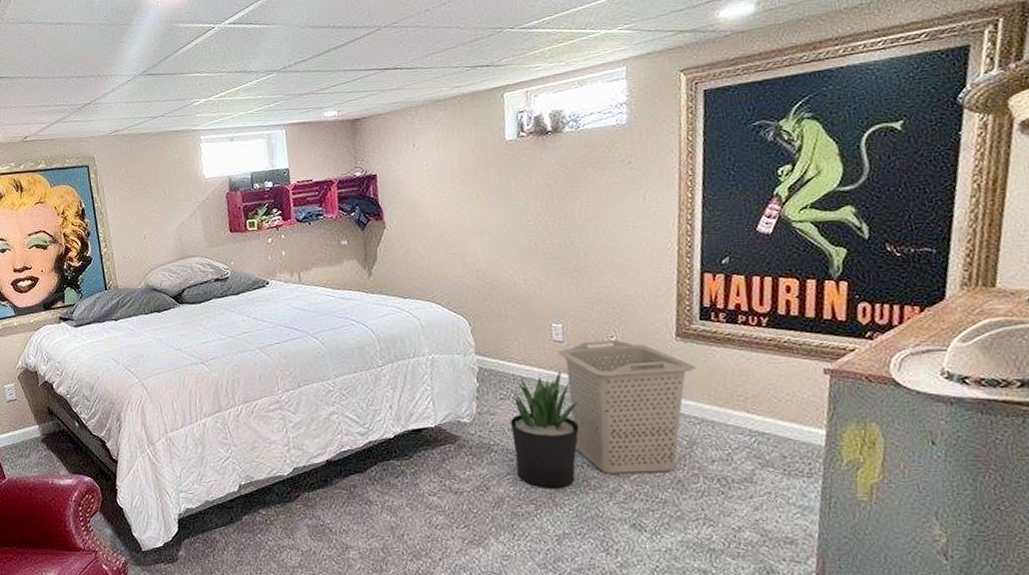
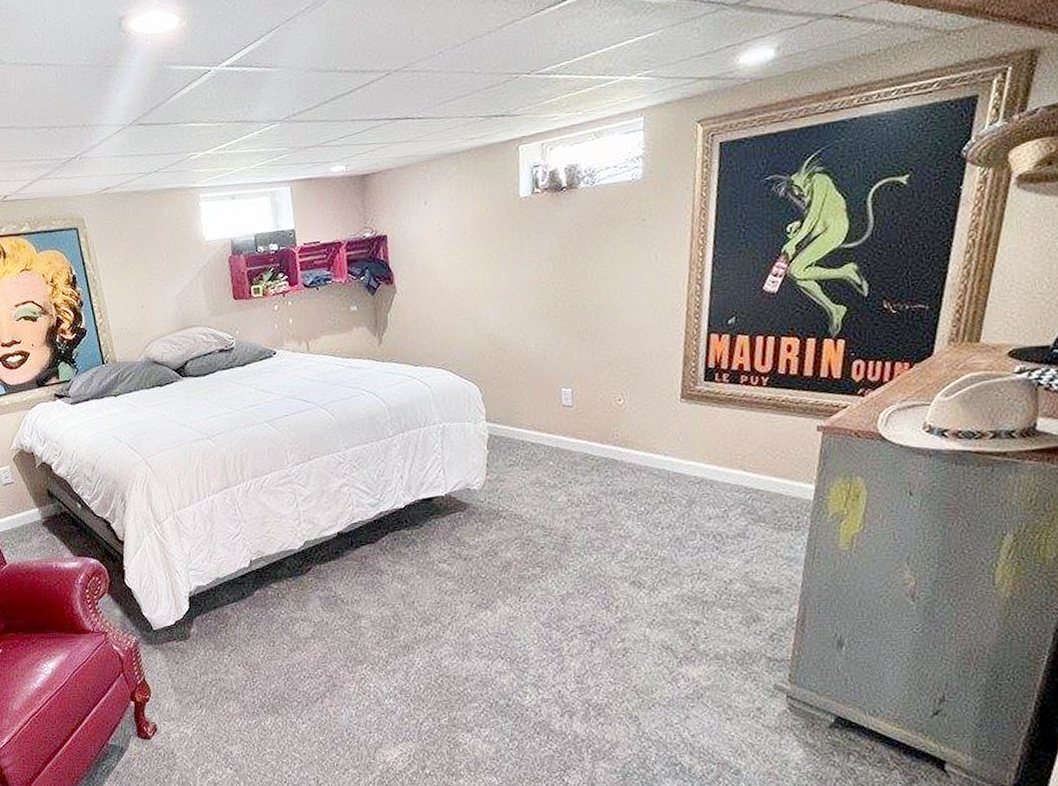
planter: present [510,369,580,488] -> none [518,434,586,551]
laundry basket: present [558,340,696,474] -> none [567,403,698,535]

